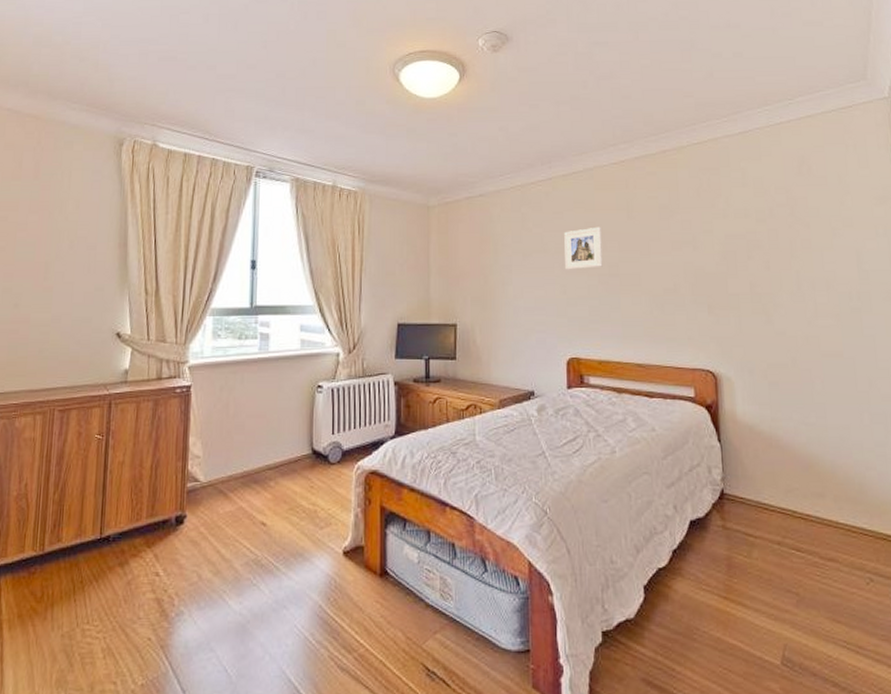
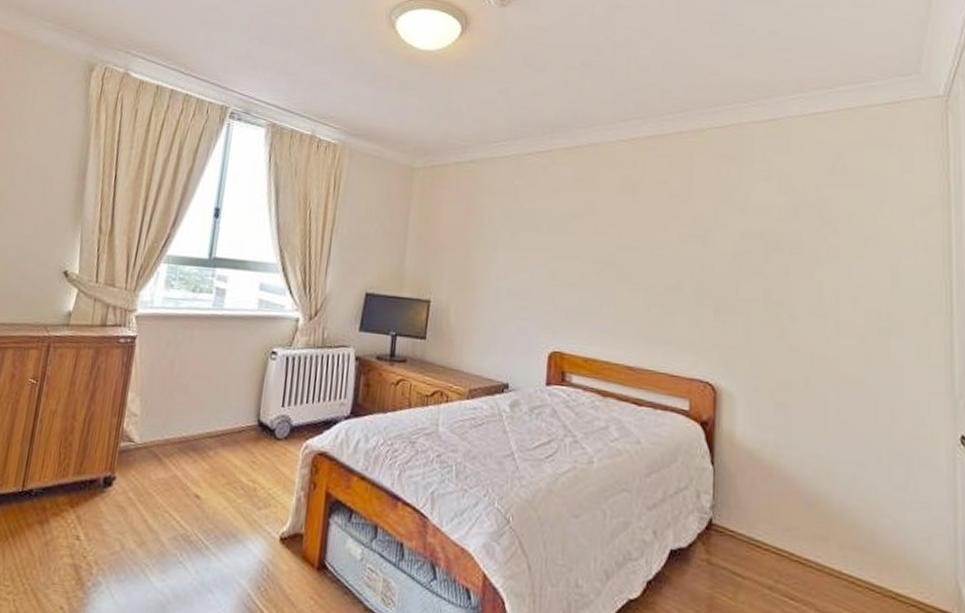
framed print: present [564,226,603,270] -> none [557,208,602,255]

